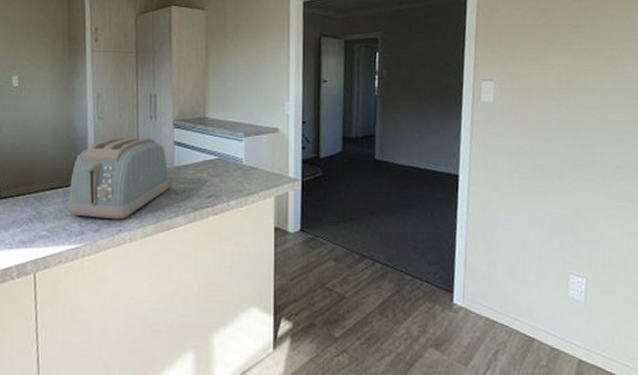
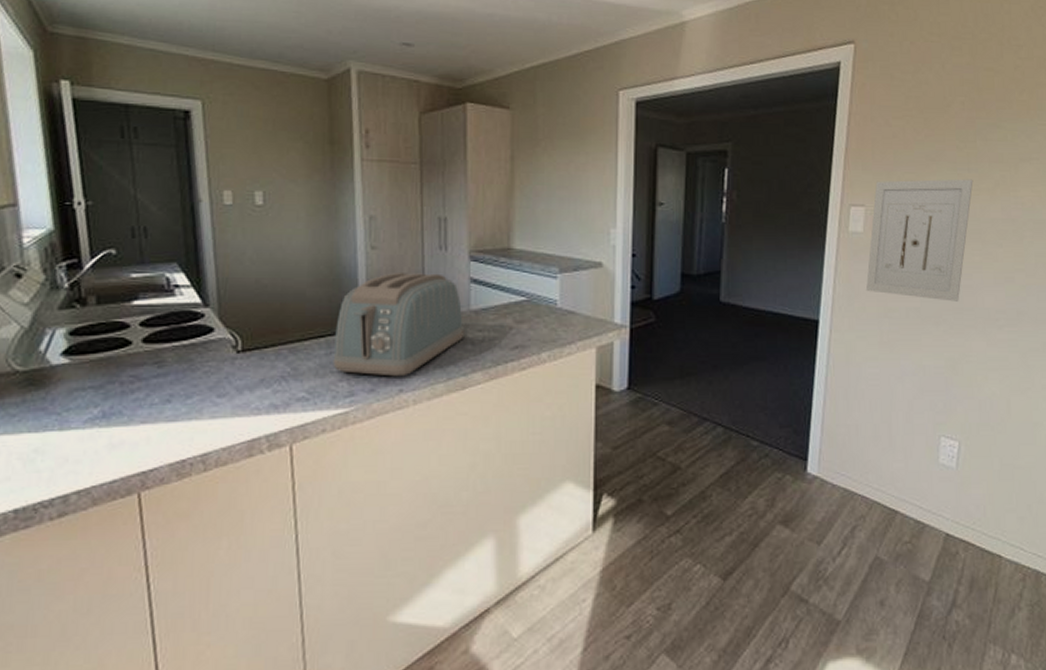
wall art: none [498,57,587,159] -> present [866,179,974,302]

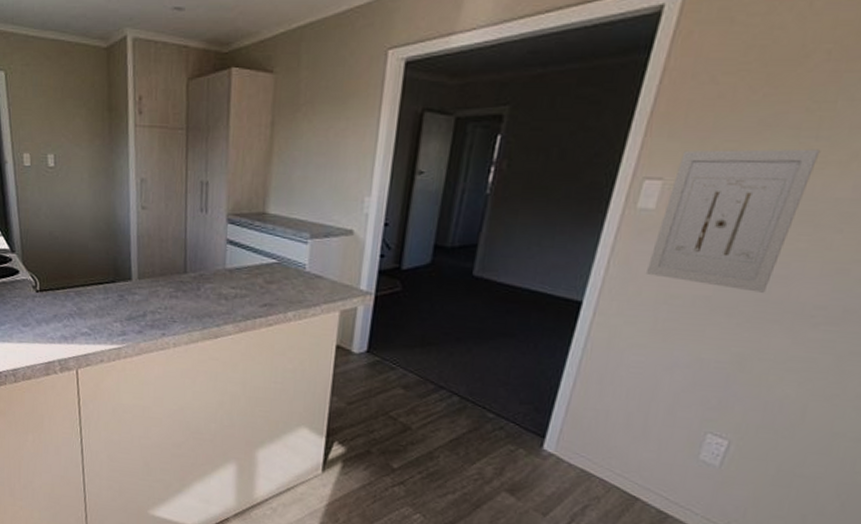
toaster: present [333,273,465,377] -> none [109,231,220,323]

